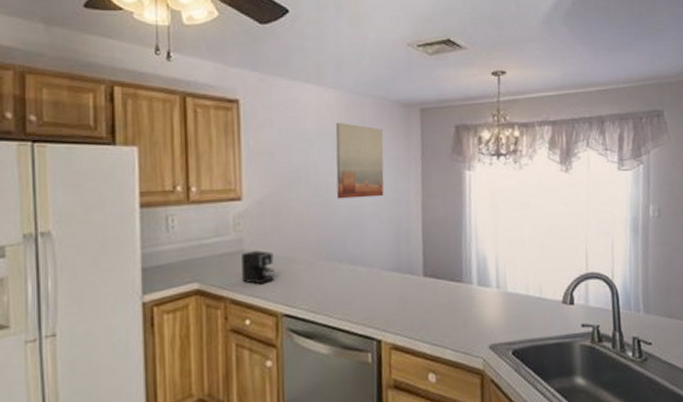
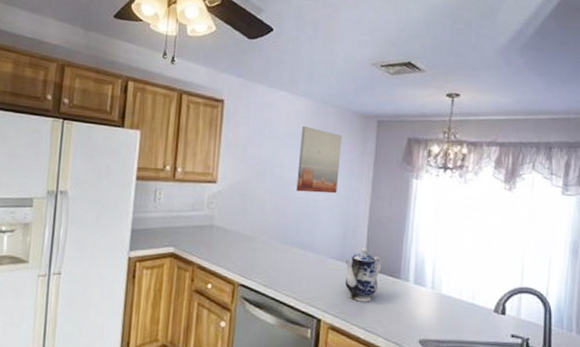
coffee maker: present [241,250,274,285] -> none [209,226,237,256]
teapot: none [400,252,442,314] -> present [344,247,382,302]

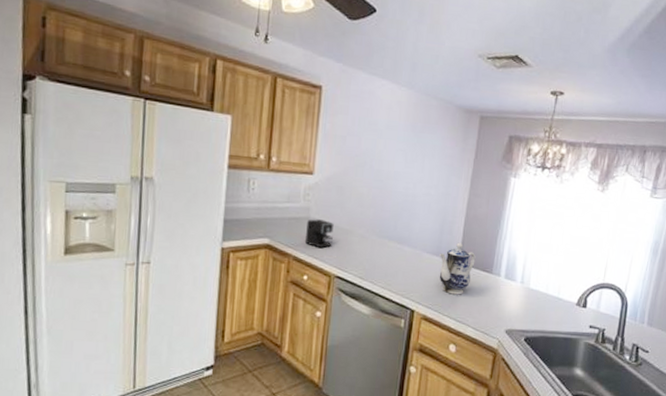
coffee maker: none [209,226,237,256] -> present [305,219,334,249]
wall art: present [296,125,342,194] -> none [395,118,444,190]

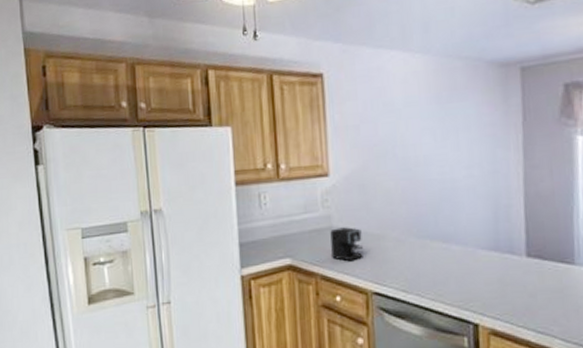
teapot: present [439,242,476,295] -> none [499,230,549,298]

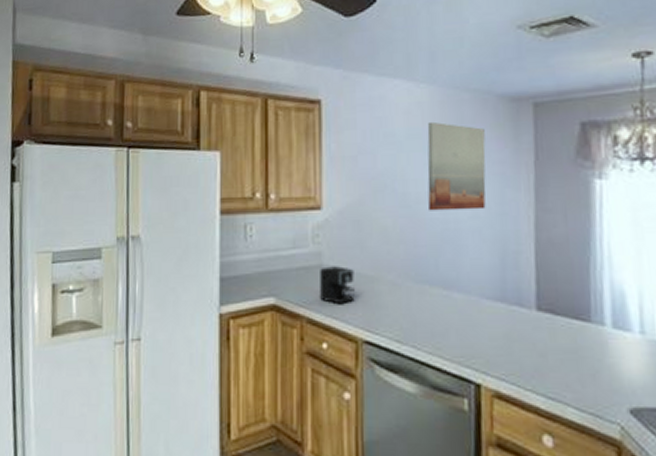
wall art: none [423,89,479,173] -> present [427,121,486,211]

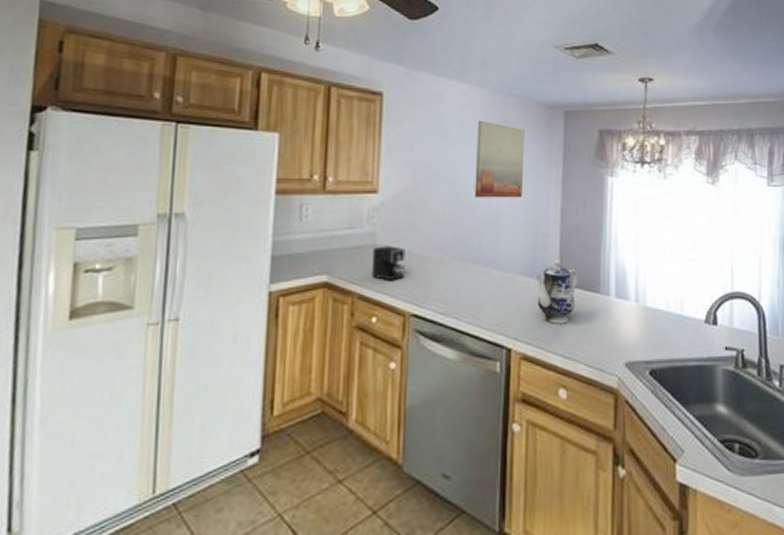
teapot: none [506,280,562,358] -> present [535,258,578,324]

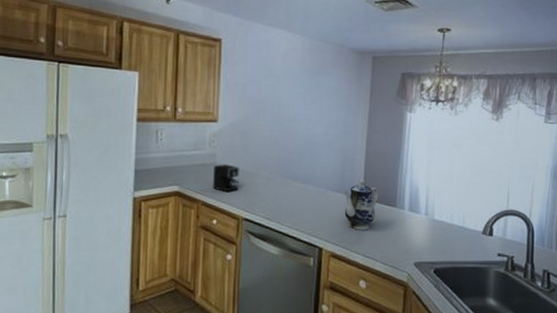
wall art: present [475,120,525,198] -> none [296,63,338,129]

